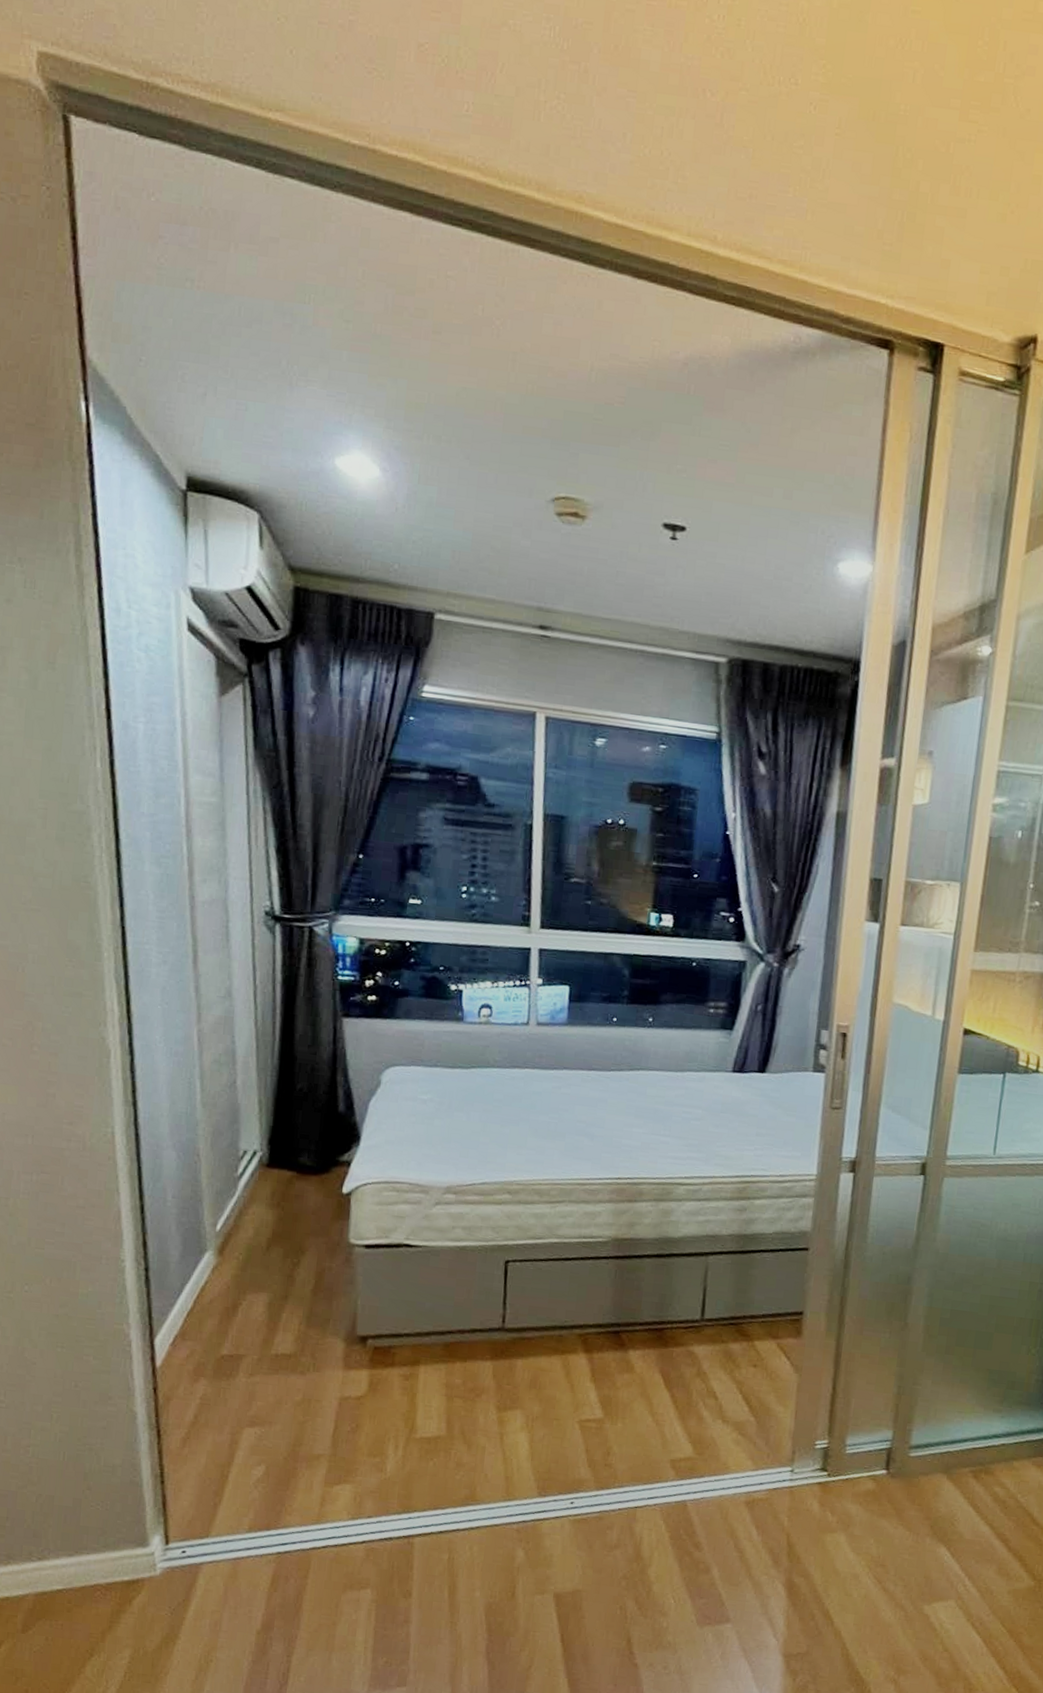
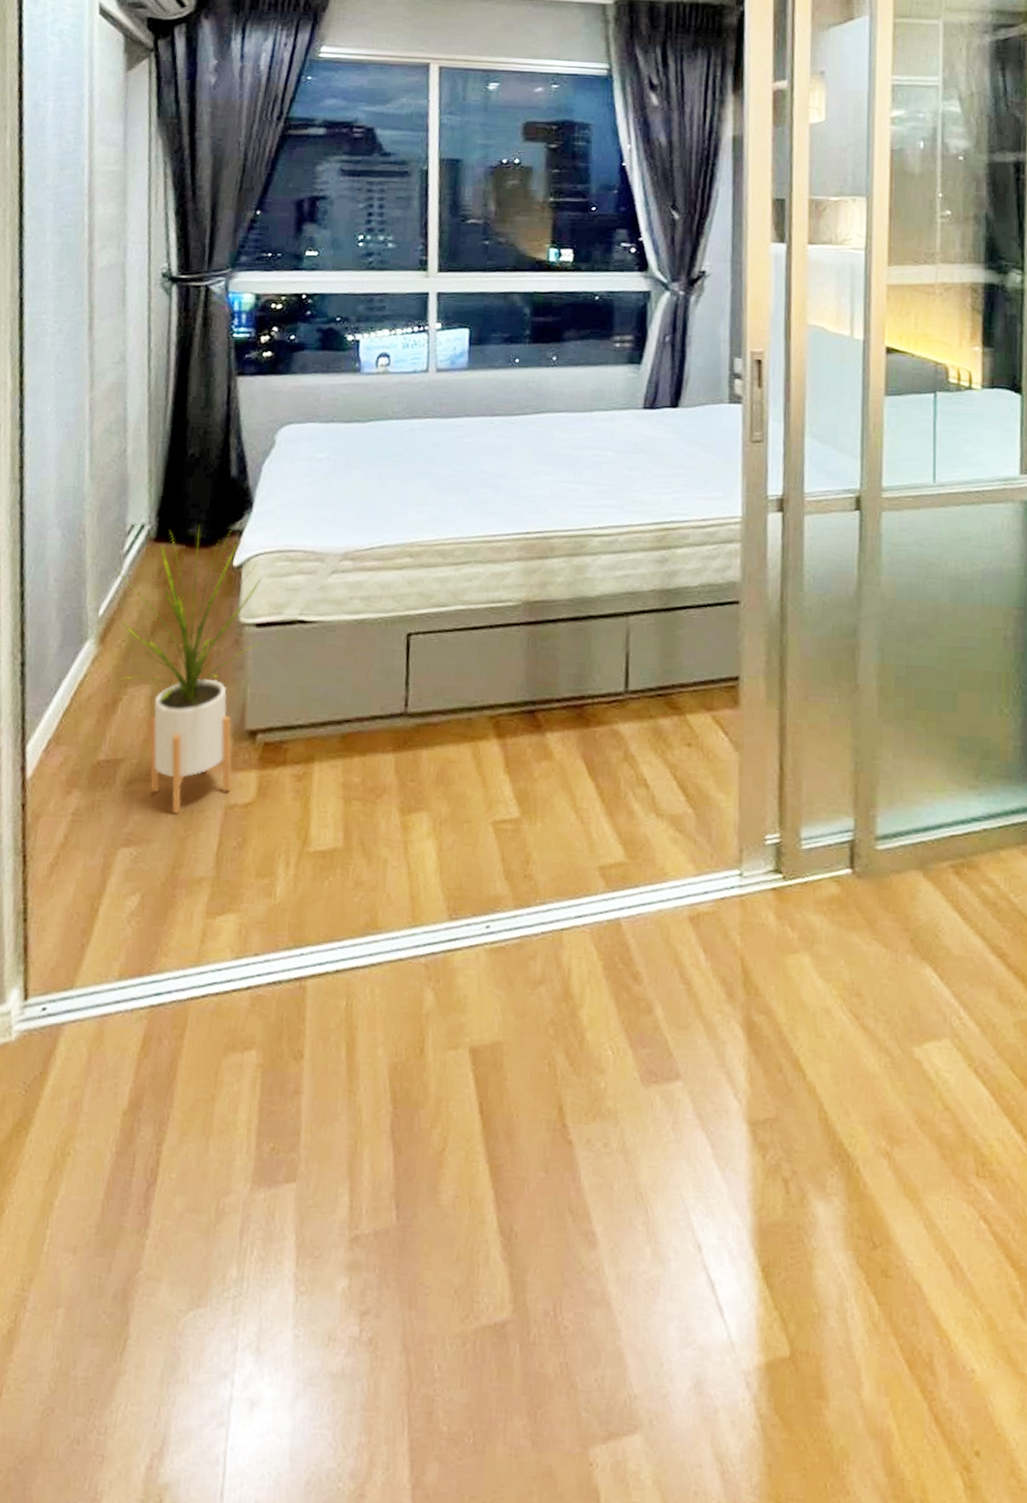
house plant: none [230,1156,371,1403] -> present [115,527,263,815]

